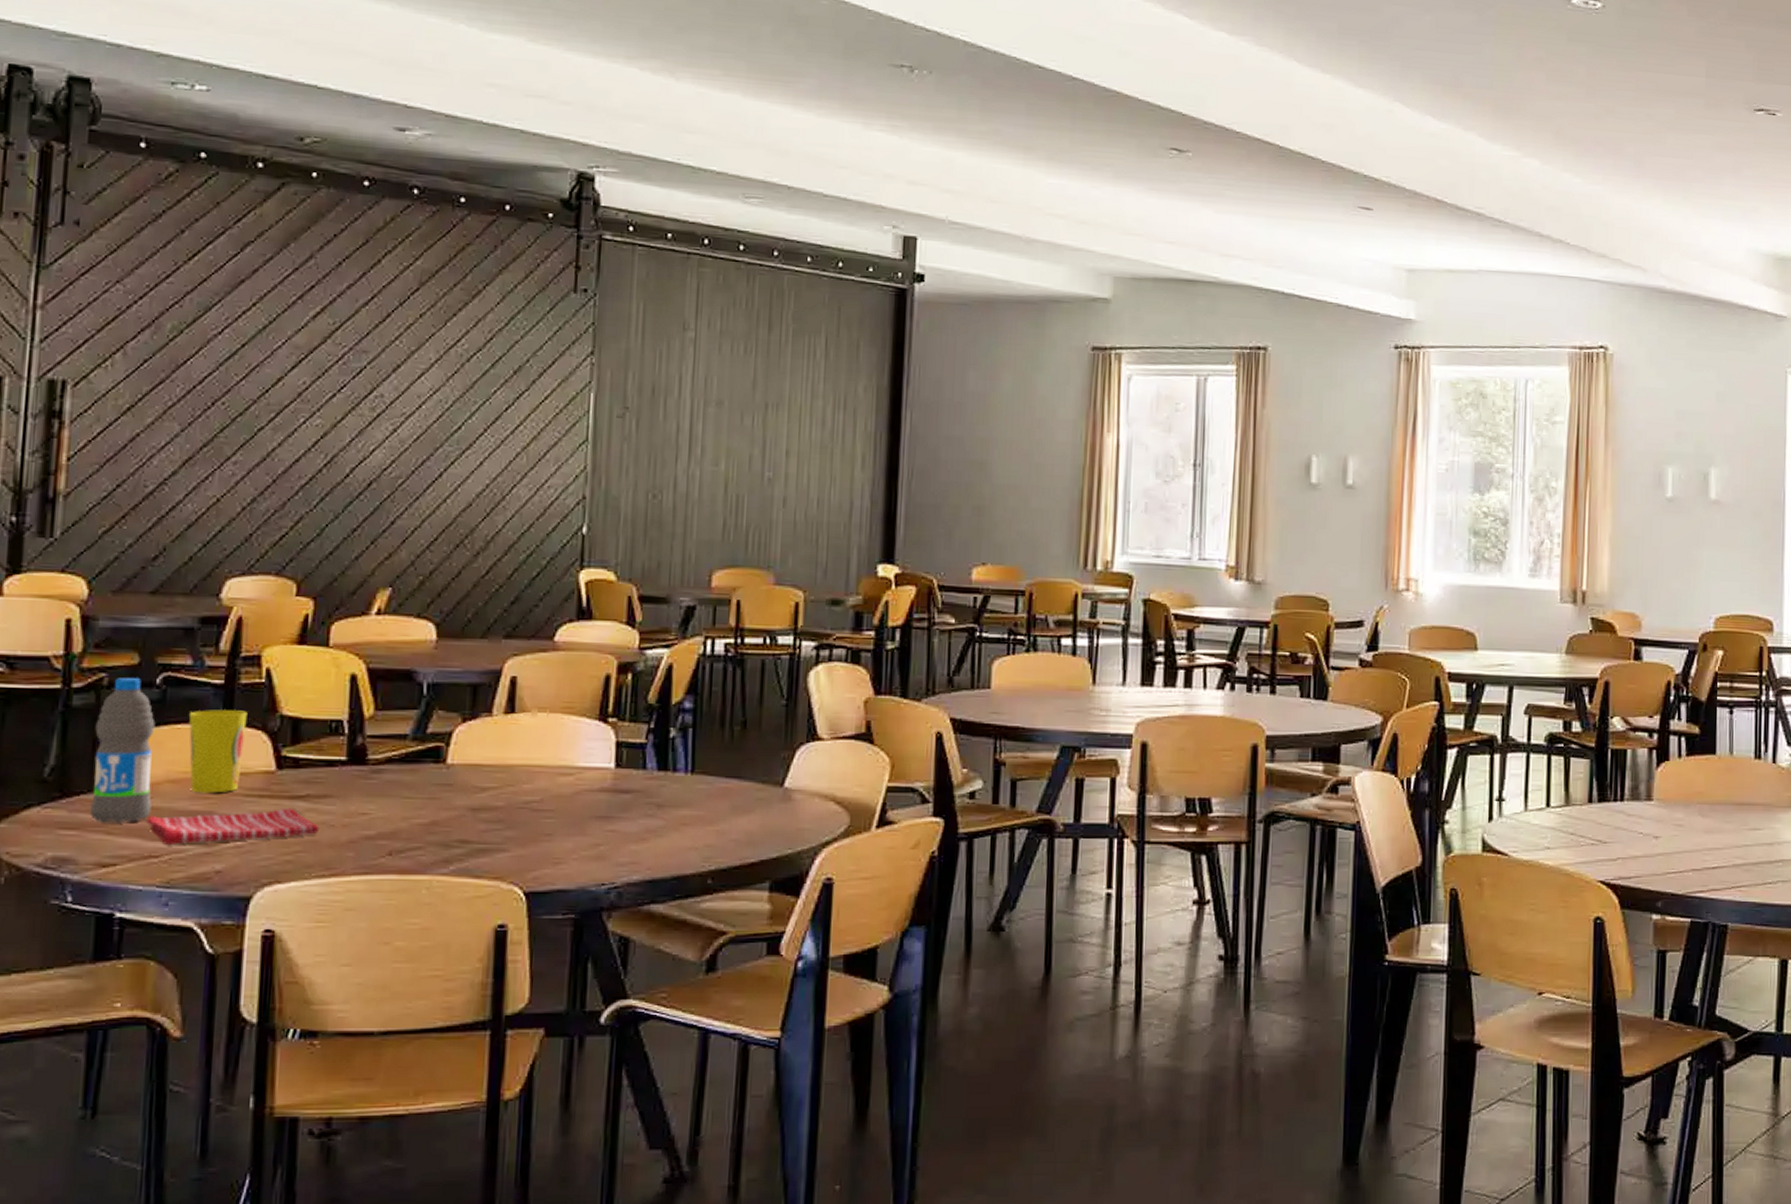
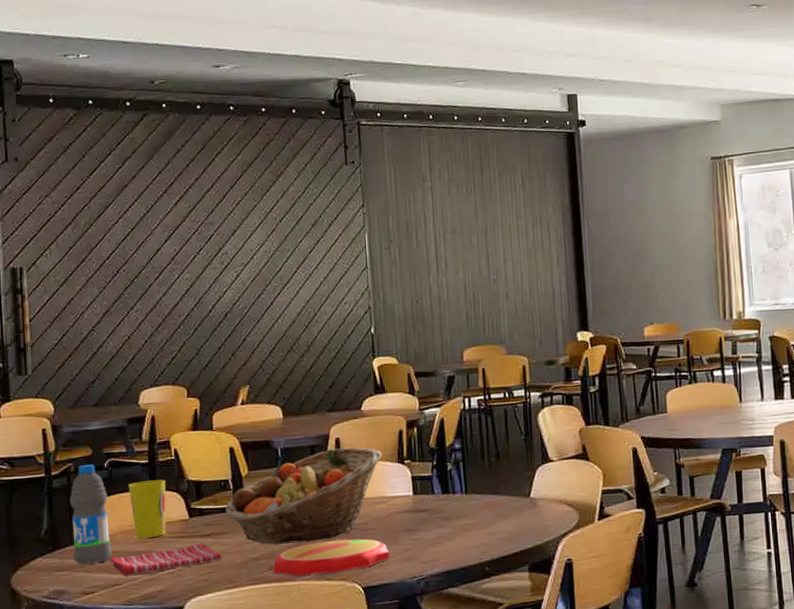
fruit basket: none [332,691,576,820] -> present [225,447,382,545]
plate: none [395,822,571,868] -> present [274,539,390,576]

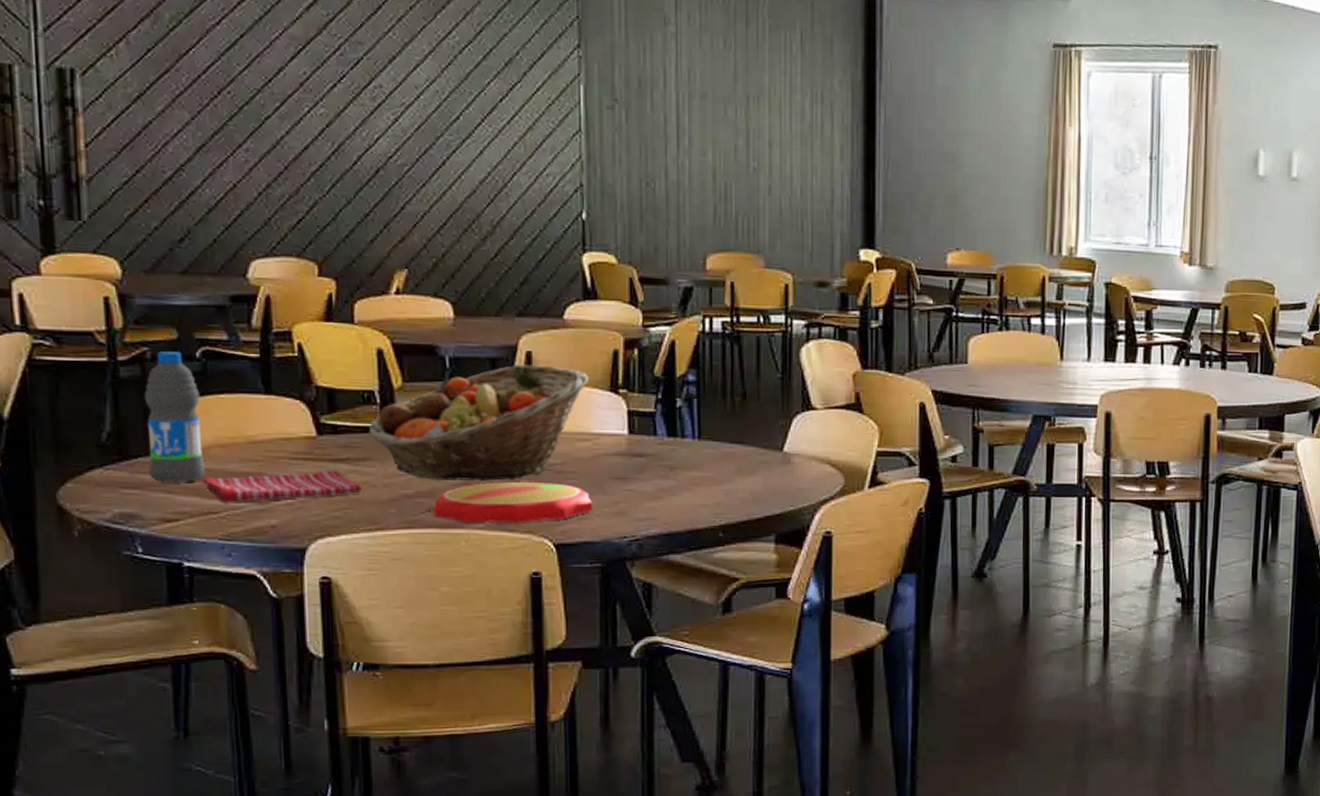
cup: present [128,479,166,539] -> none [230,381,285,457]

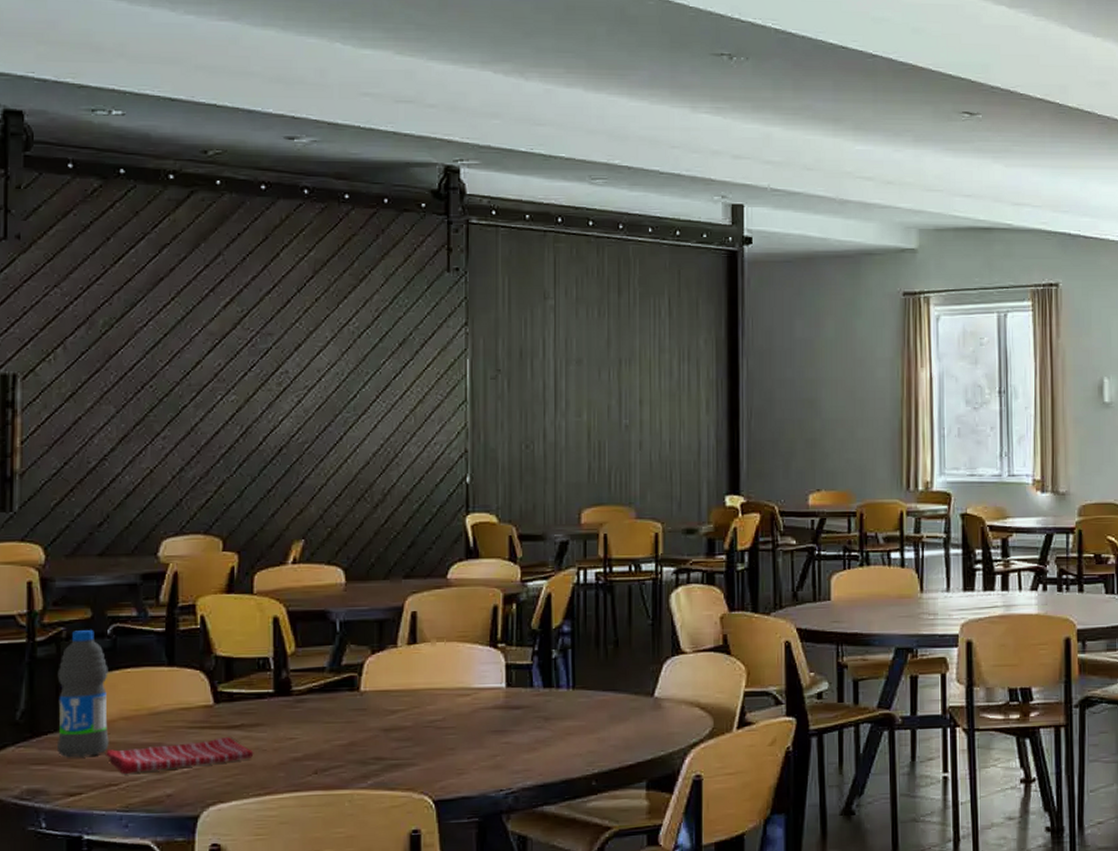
fruit basket: present [368,364,588,481] -> none [262,624,469,742]
plate: present [434,482,593,523] -> none [320,739,472,783]

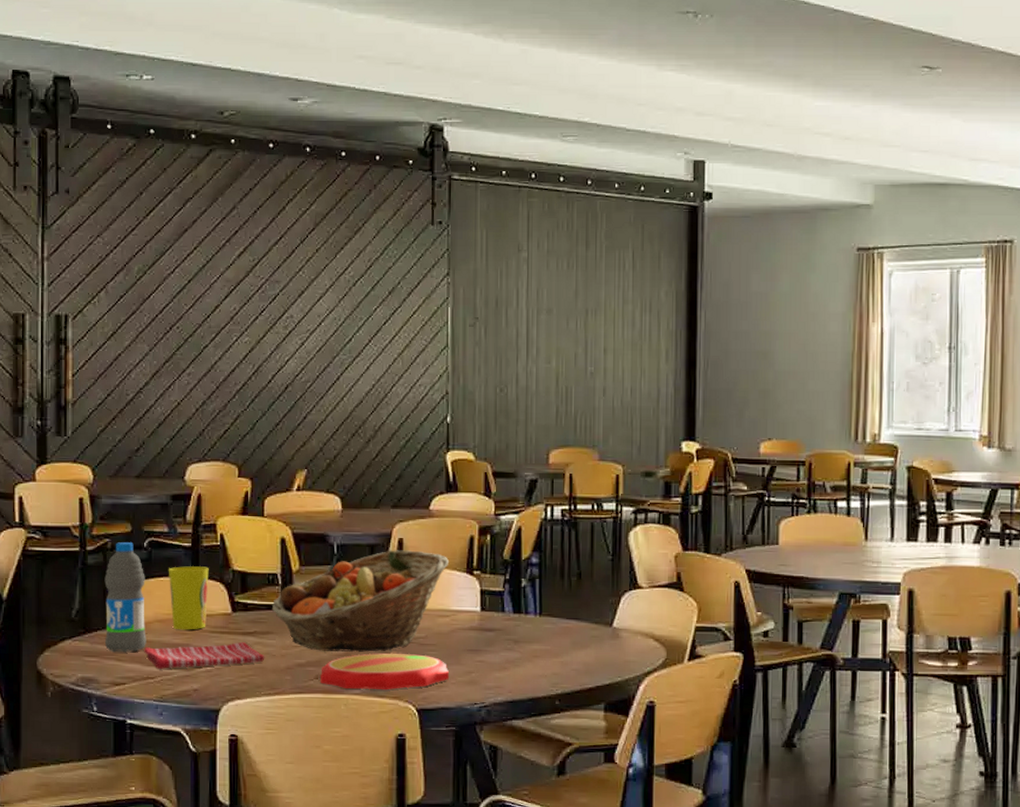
cup: none [136,653,187,728] -> present [168,566,209,630]
fruit basket: none [262,624,469,742] -> present [271,550,449,652]
plate: none [320,739,472,783] -> present [320,653,450,689]

